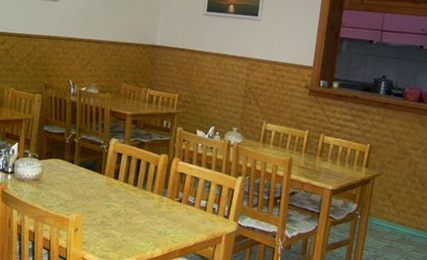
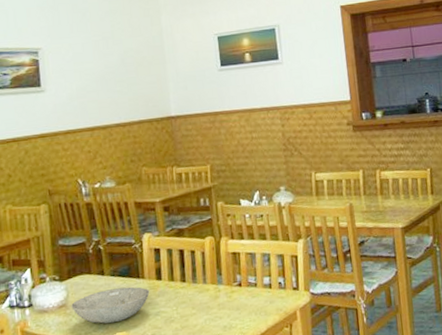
bowl: none [43,175,107,205] -> present [71,287,150,324]

